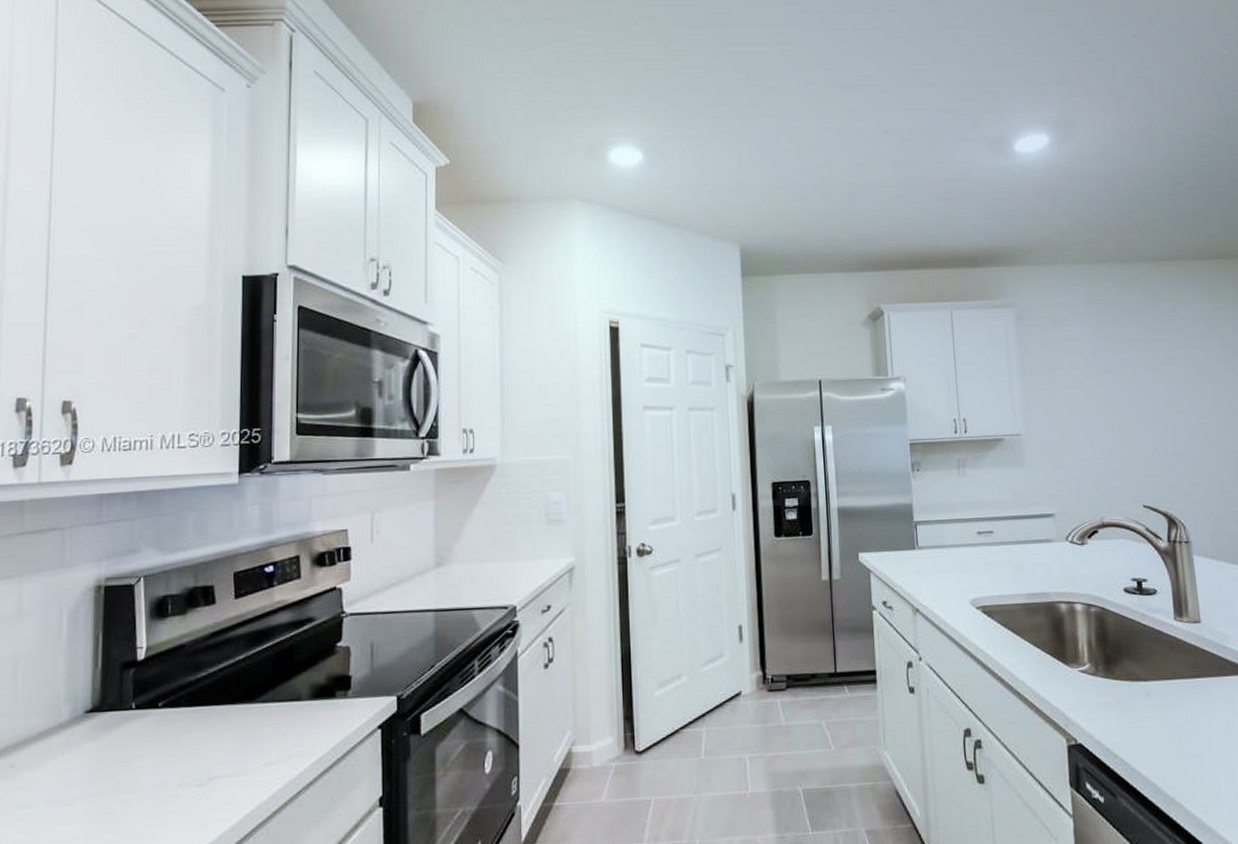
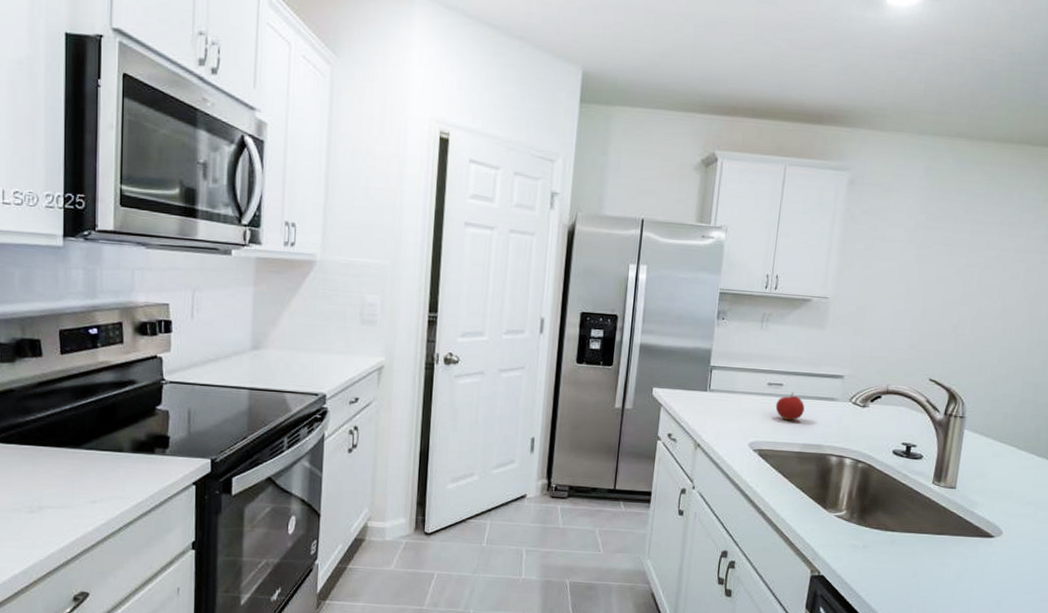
fruit: none [990,539,1021,570] -> present [775,393,805,421]

